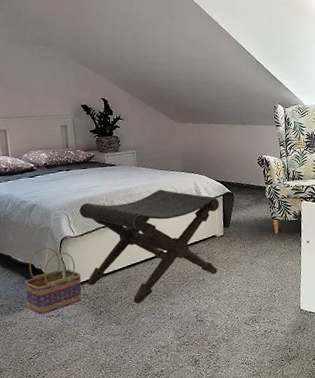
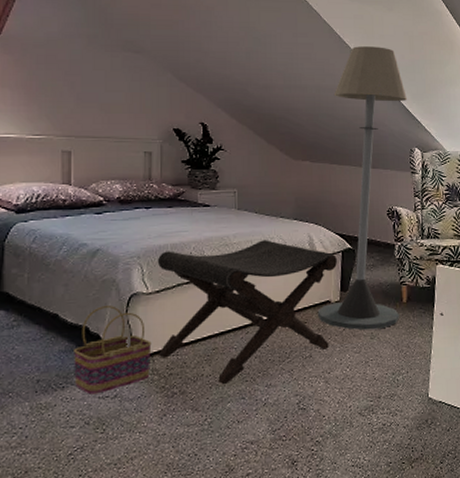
floor lamp: none [206,20,273,258] -> present [317,46,407,330]

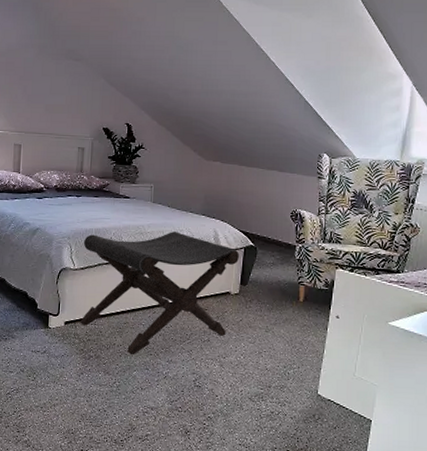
basket: present [74,306,152,395] -> none [14,276,75,348]
floor lamp: present [317,46,407,330] -> none [217,53,319,324]

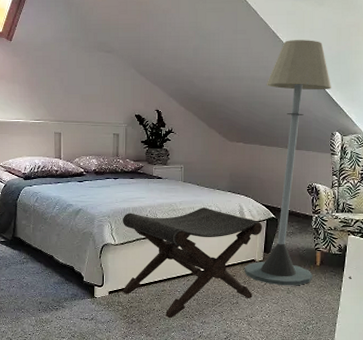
floor lamp: none [217,53,319,324] -> present [244,40,331,286]

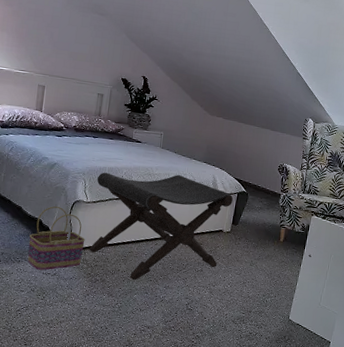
basket: none [64,252,118,316] -> present [27,206,85,271]
floor lamp: present [244,40,331,286] -> none [211,28,309,259]

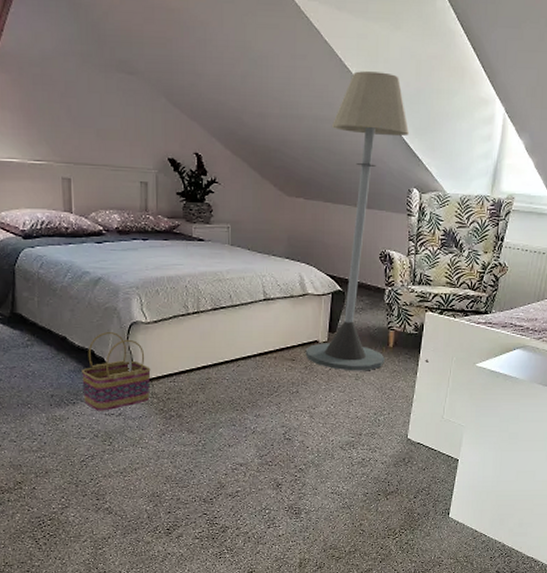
footstool: present [89,172,233,280] -> none [154,277,326,411]
floor lamp: none [211,28,309,259] -> present [305,71,409,371]

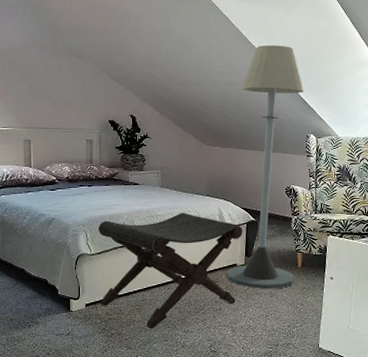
basket: present [82,332,151,411] -> none [37,263,95,332]
footstool: none [154,277,326,411] -> present [98,213,242,328]

